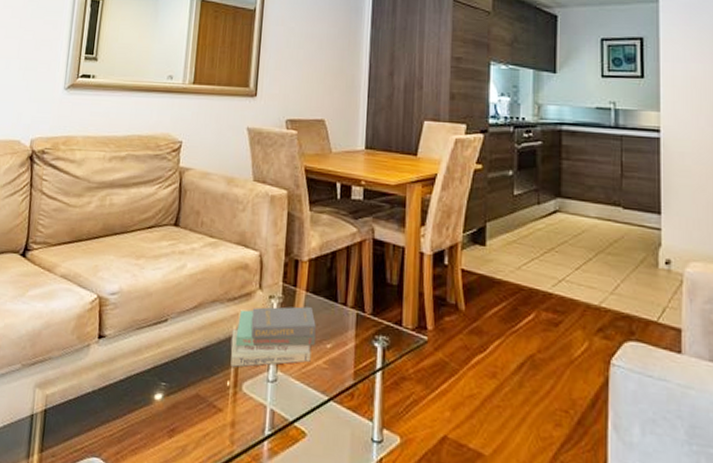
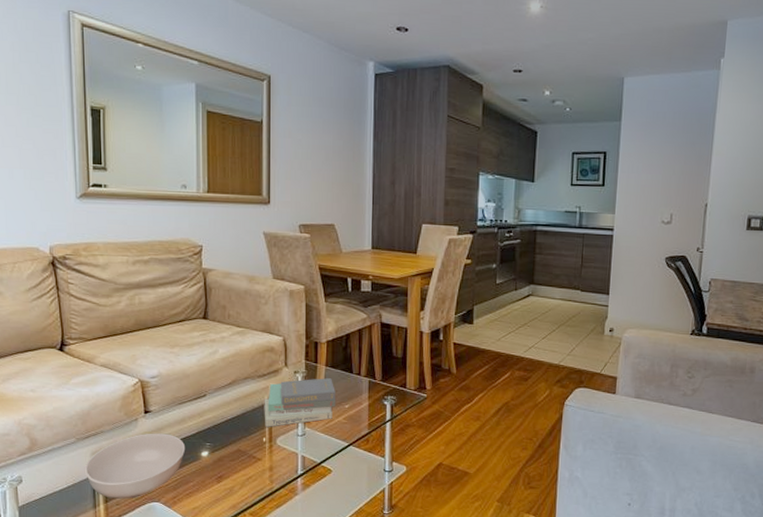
bowl: none [23,363,138,450] -> present [84,433,186,499]

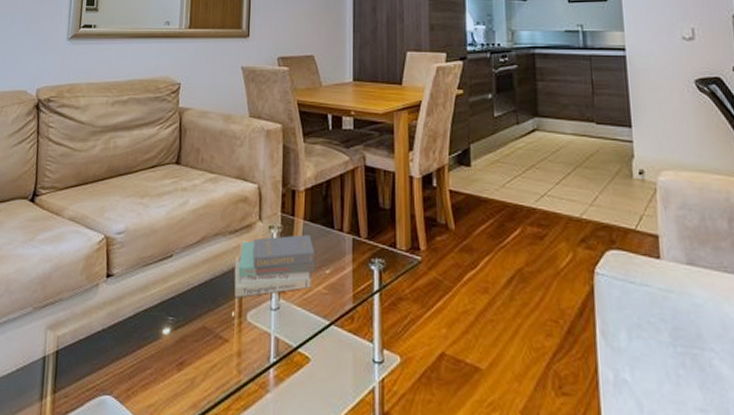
bowl: present [84,433,186,499] -> none [36,302,146,390]

